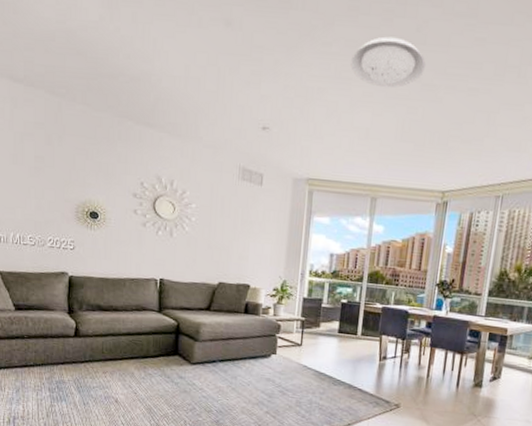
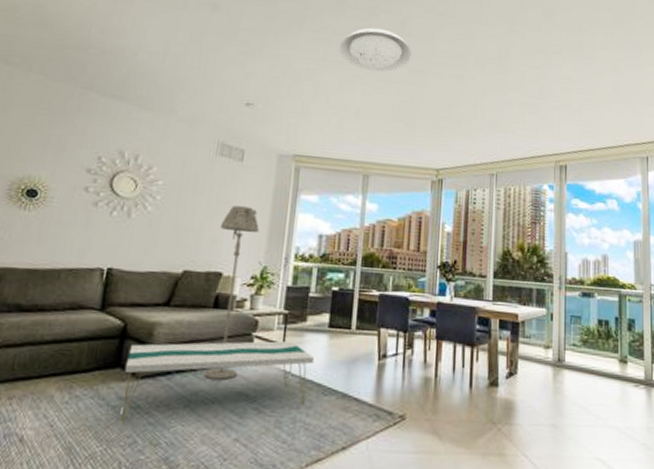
coffee table: none [181,338,327,395] -> present [119,341,315,423]
floor lamp: none [240,226,279,369] -> present [203,205,259,380]

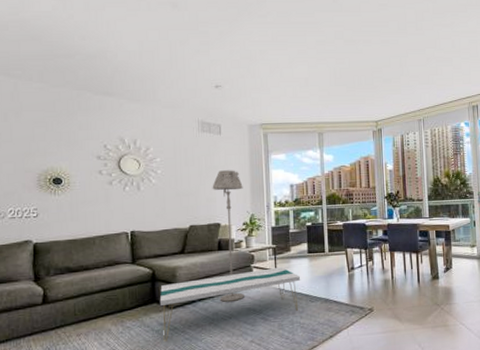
ceiling light: present [339,27,412,72] -> none [284,7,345,46]

